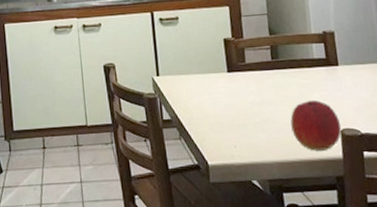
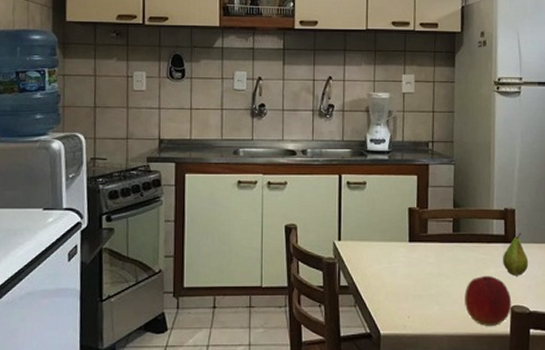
fruit: none [326,54,355,99] -> present [503,232,529,276]

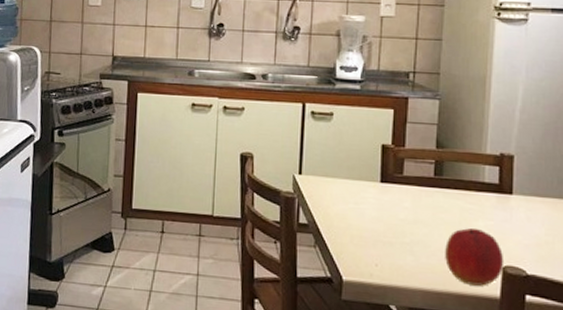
fruit: present [503,232,529,276] -> none [495,182,529,233]

